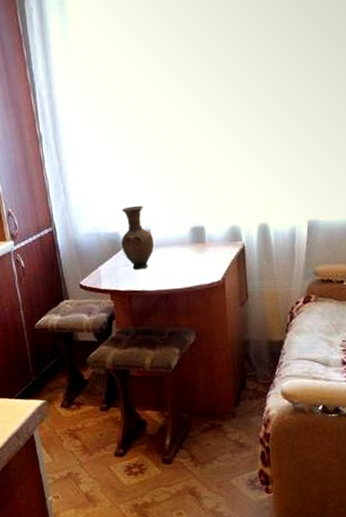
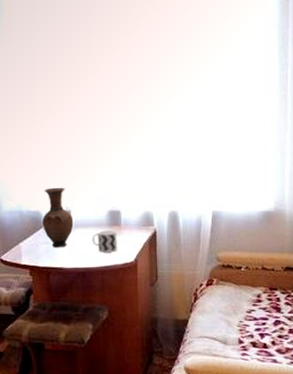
cup: none [175,247,203,273] -> present [92,230,117,253]

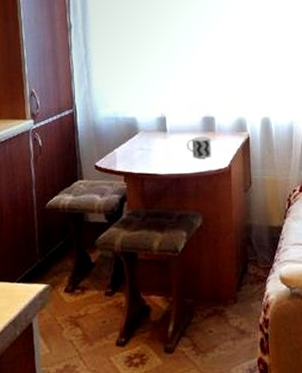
vase: present [42,187,74,248] -> none [138,94,169,154]

